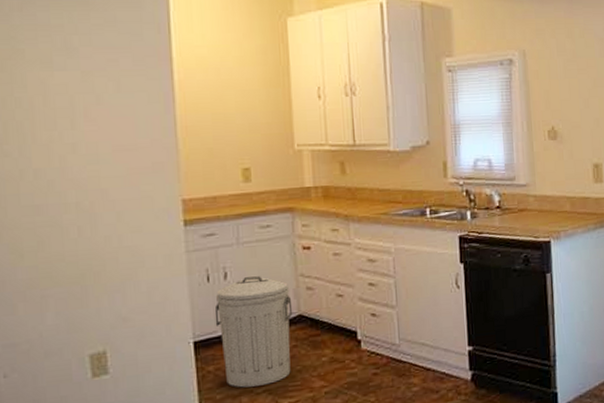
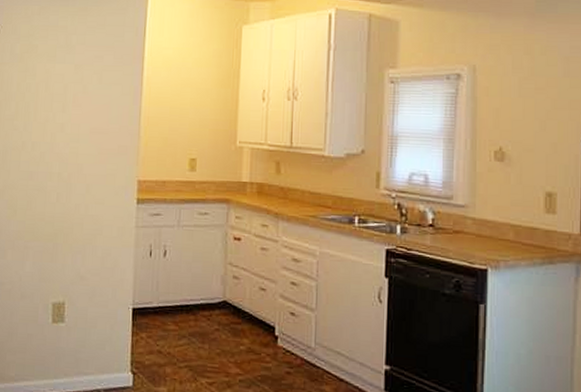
trash can: present [214,276,293,388] -> none [152,257,219,361]

